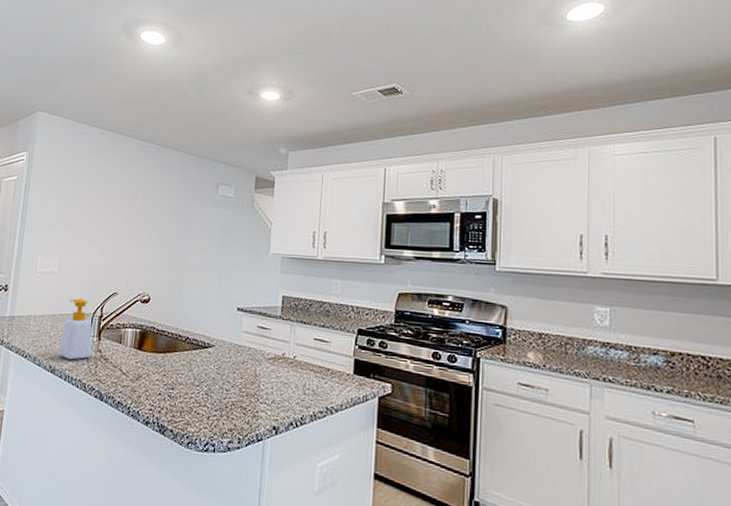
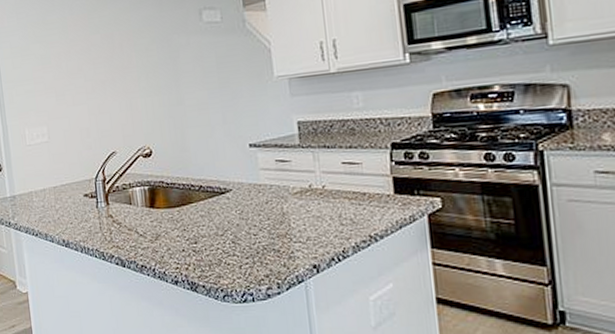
soap bottle: present [59,298,92,360] -> none [67,165,103,231]

